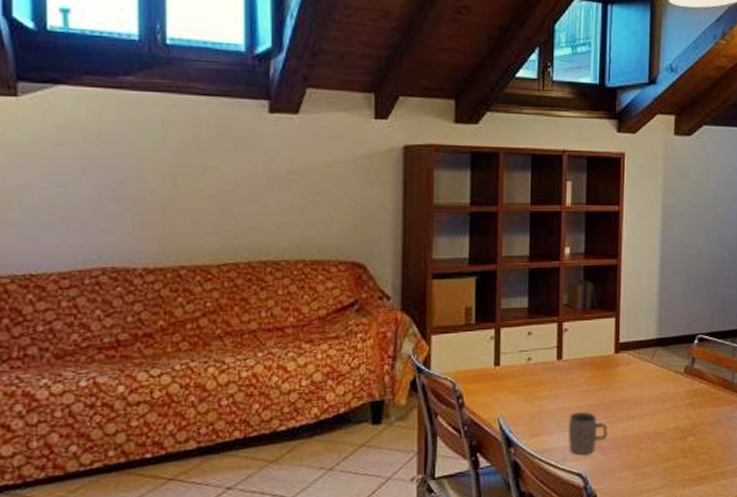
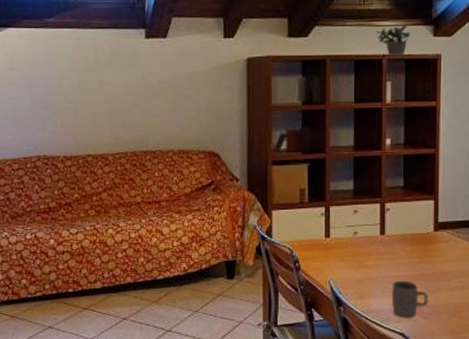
books: none [435,232,479,264] -> present [274,126,310,153]
books: none [465,170,494,203] -> present [297,75,322,102]
potted plant: none [556,117,594,152] -> present [376,25,411,56]
books: present [567,278,598,311] -> none [389,166,418,193]

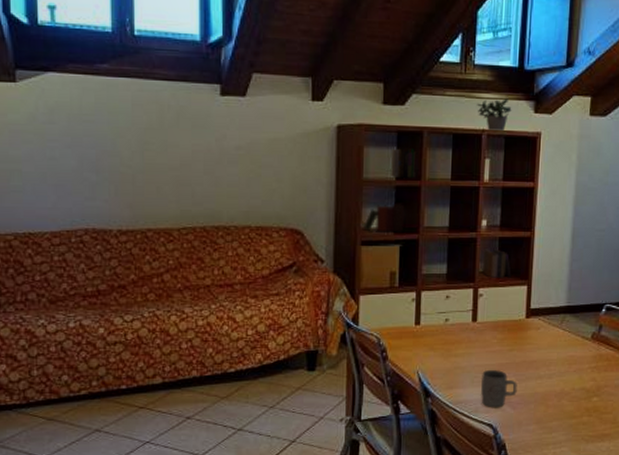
books: none [389,166,418,193] -> present [483,249,512,278]

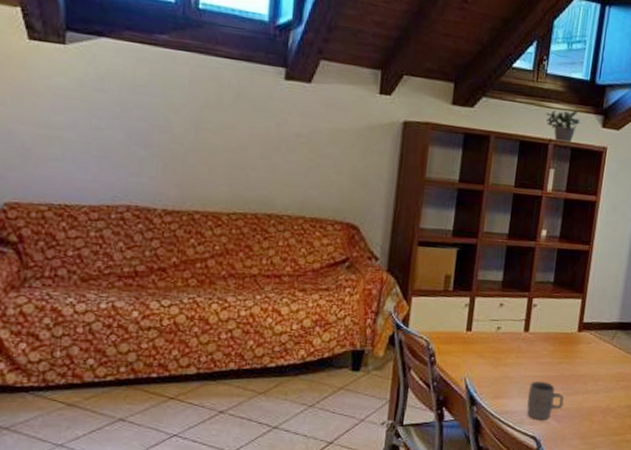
books: present [363,204,404,233] -> none [422,206,465,236]
books: present [391,148,418,178] -> none [454,150,483,182]
books: present [483,249,512,278] -> none [539,259,567,290]

